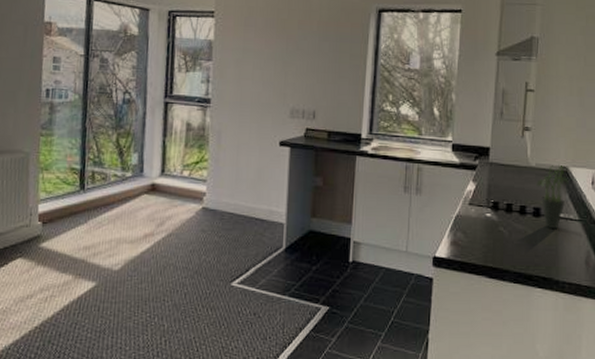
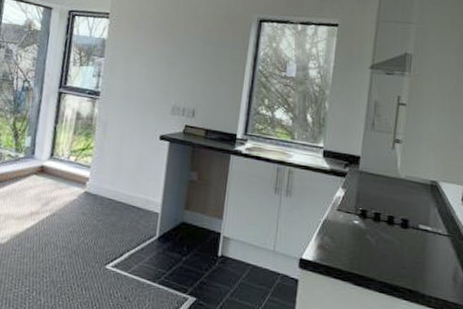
potted plant: present [536,164,569,230] -> none [405,178,438,243]

